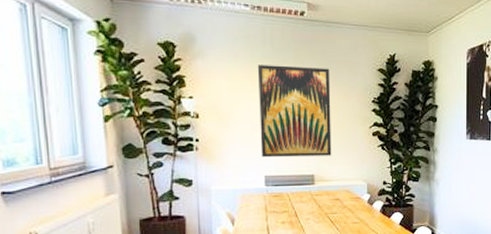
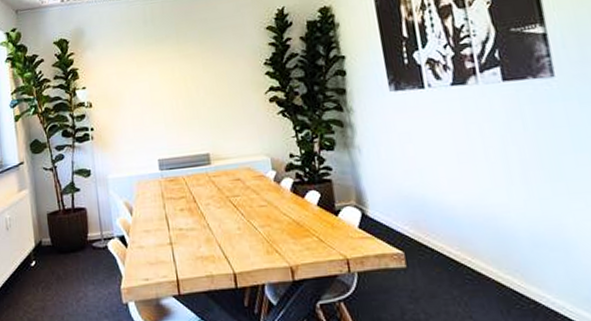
wall art: present [257,65,332,158] -> none [141,36,226,140]

